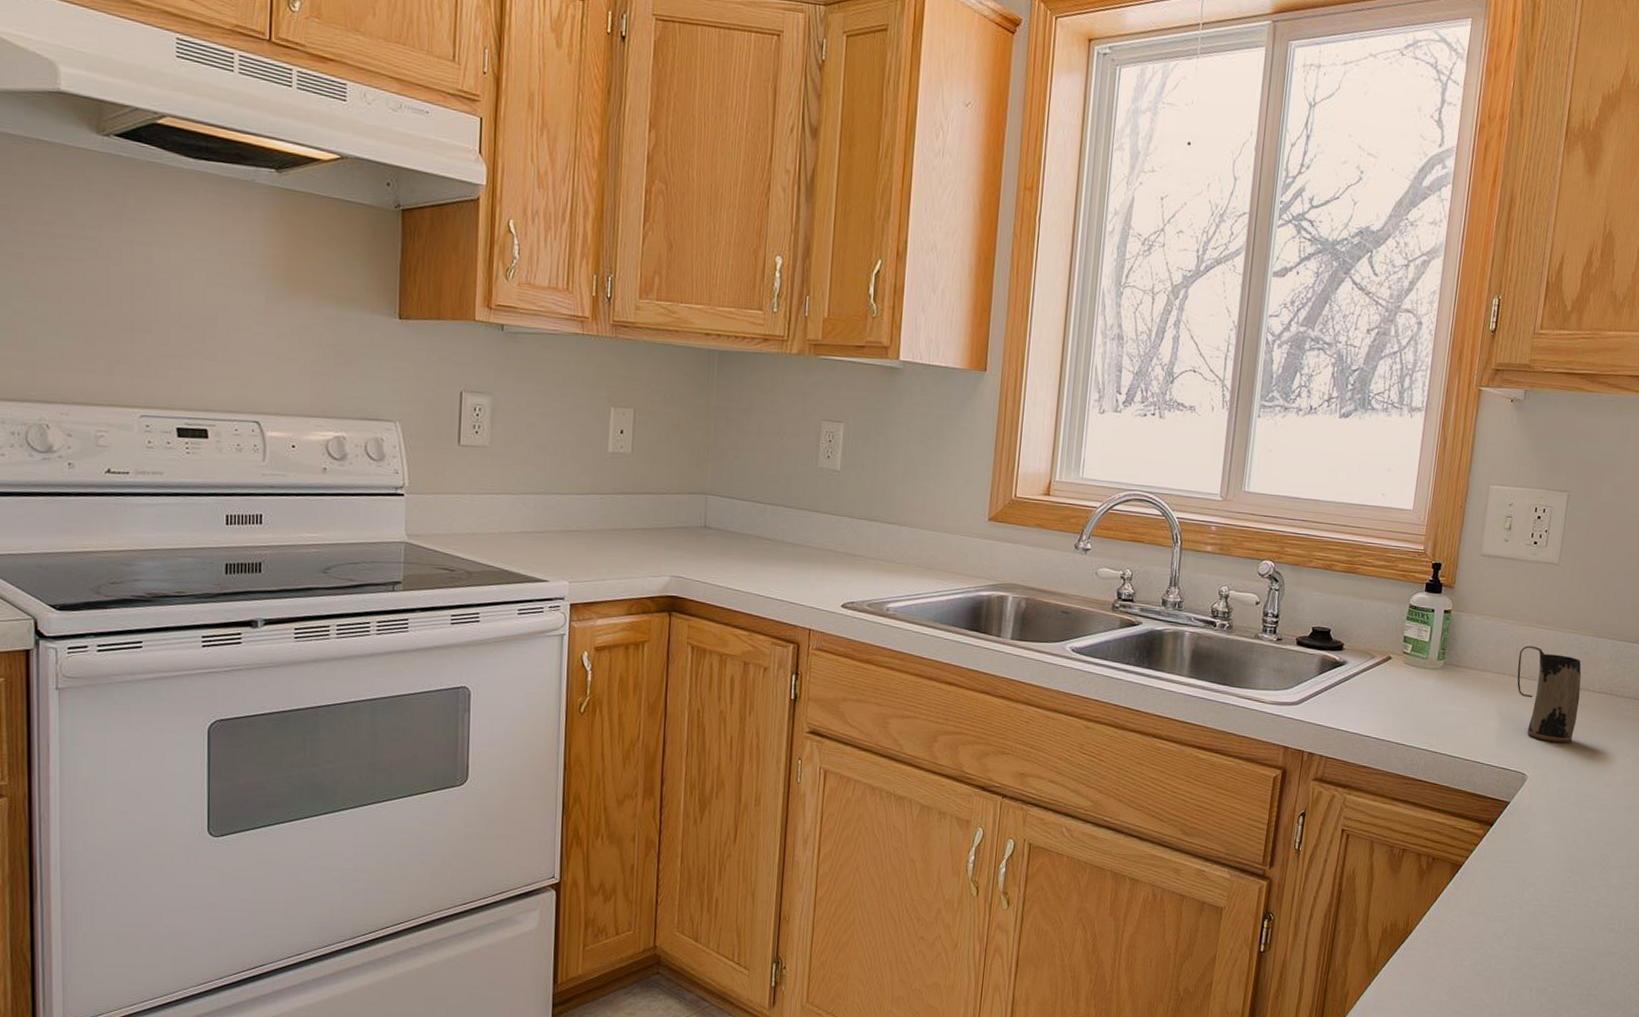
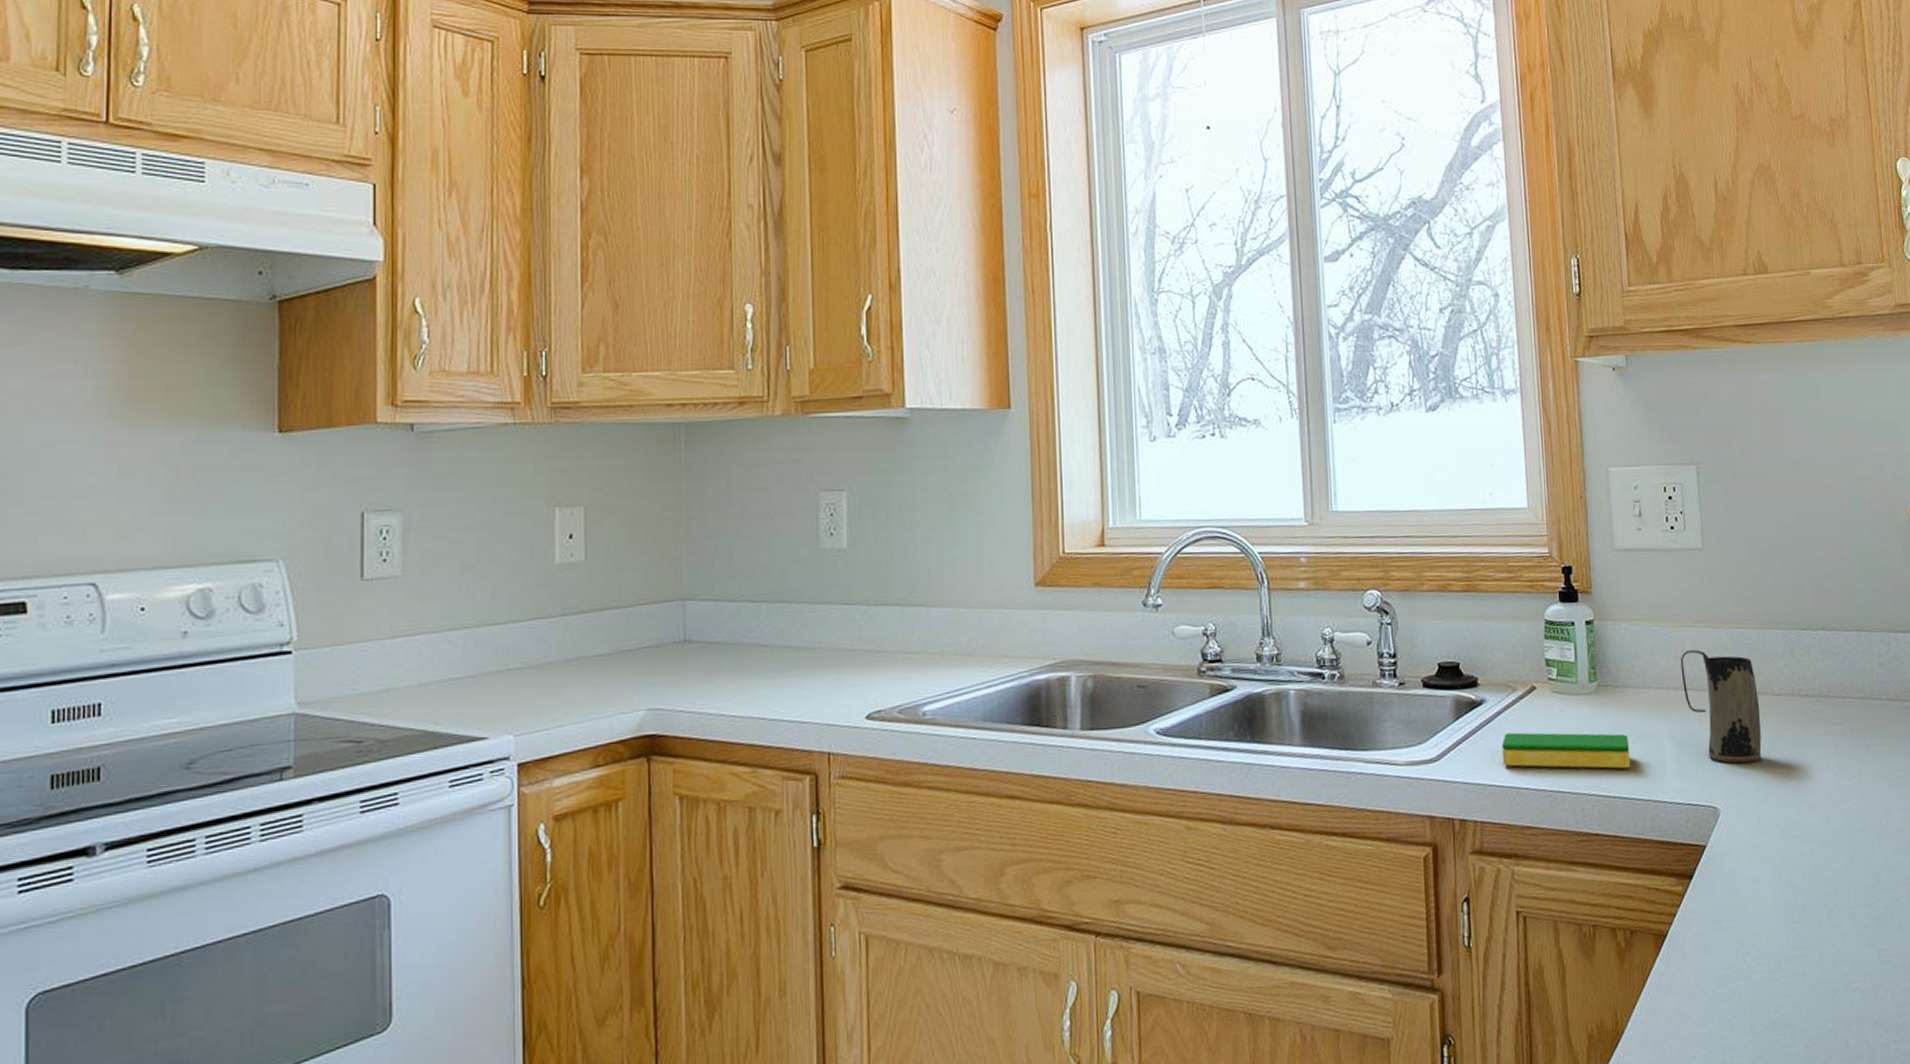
dish sponge: none [1352,691,1462,733] -> present [1501,732,1631,769]

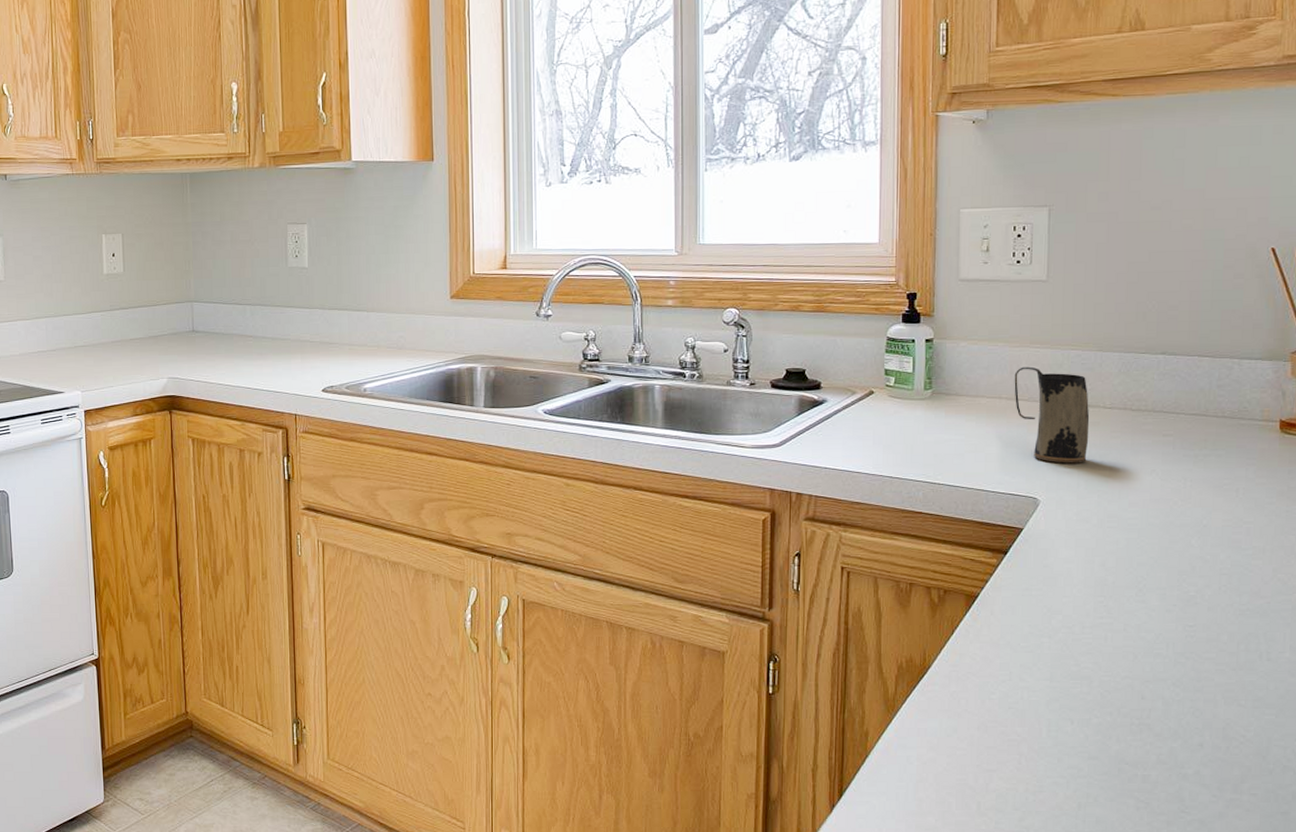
dish sponge: present [1501,732,1631,769] -> none [838,427,958,462]

